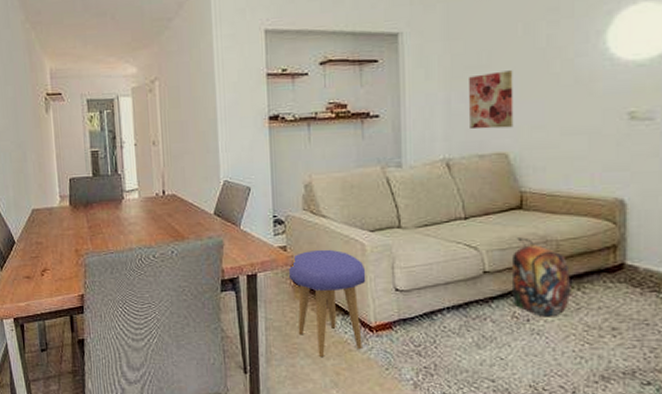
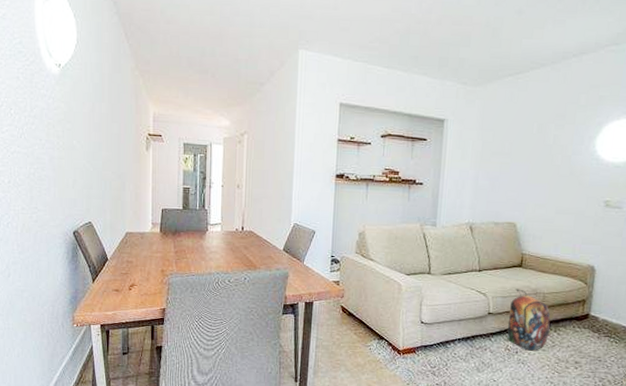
stool: present [288,249,366,358] -> none [338,286,400,373]
wall art: present [469,70,514,130] -> none [490,159,527,204]

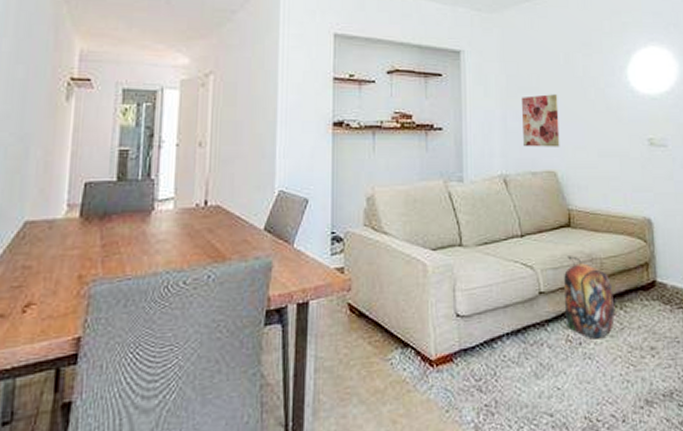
wall art: none [490,159,527,204] -> present [522,94,560,147]

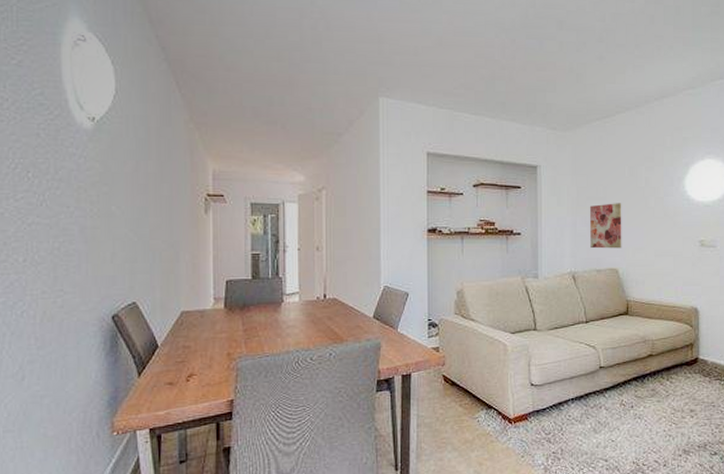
backpack: present [564,256,615,339] -> none [620,338,663,404]

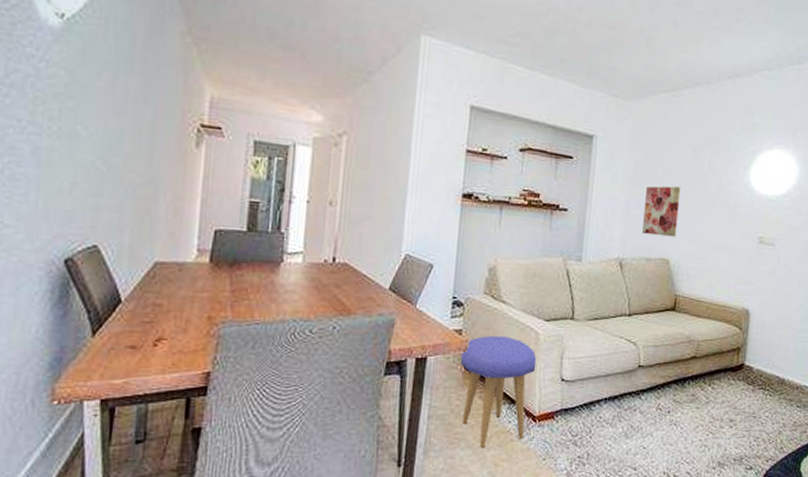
stool: none [440,349,507,450] -> present [460,335,537,448]

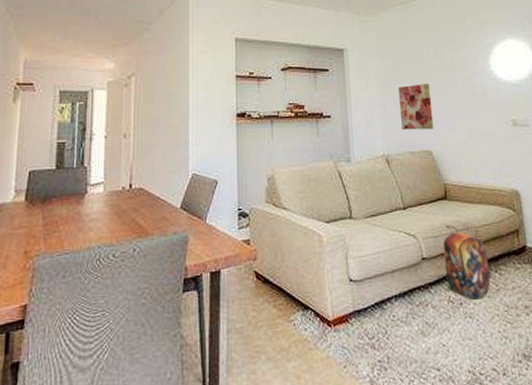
stool: present [460,335,537,448] -> none [251,241,324,360]
backpack: none [659,336,705,409] -> present [443,225,491,300]

